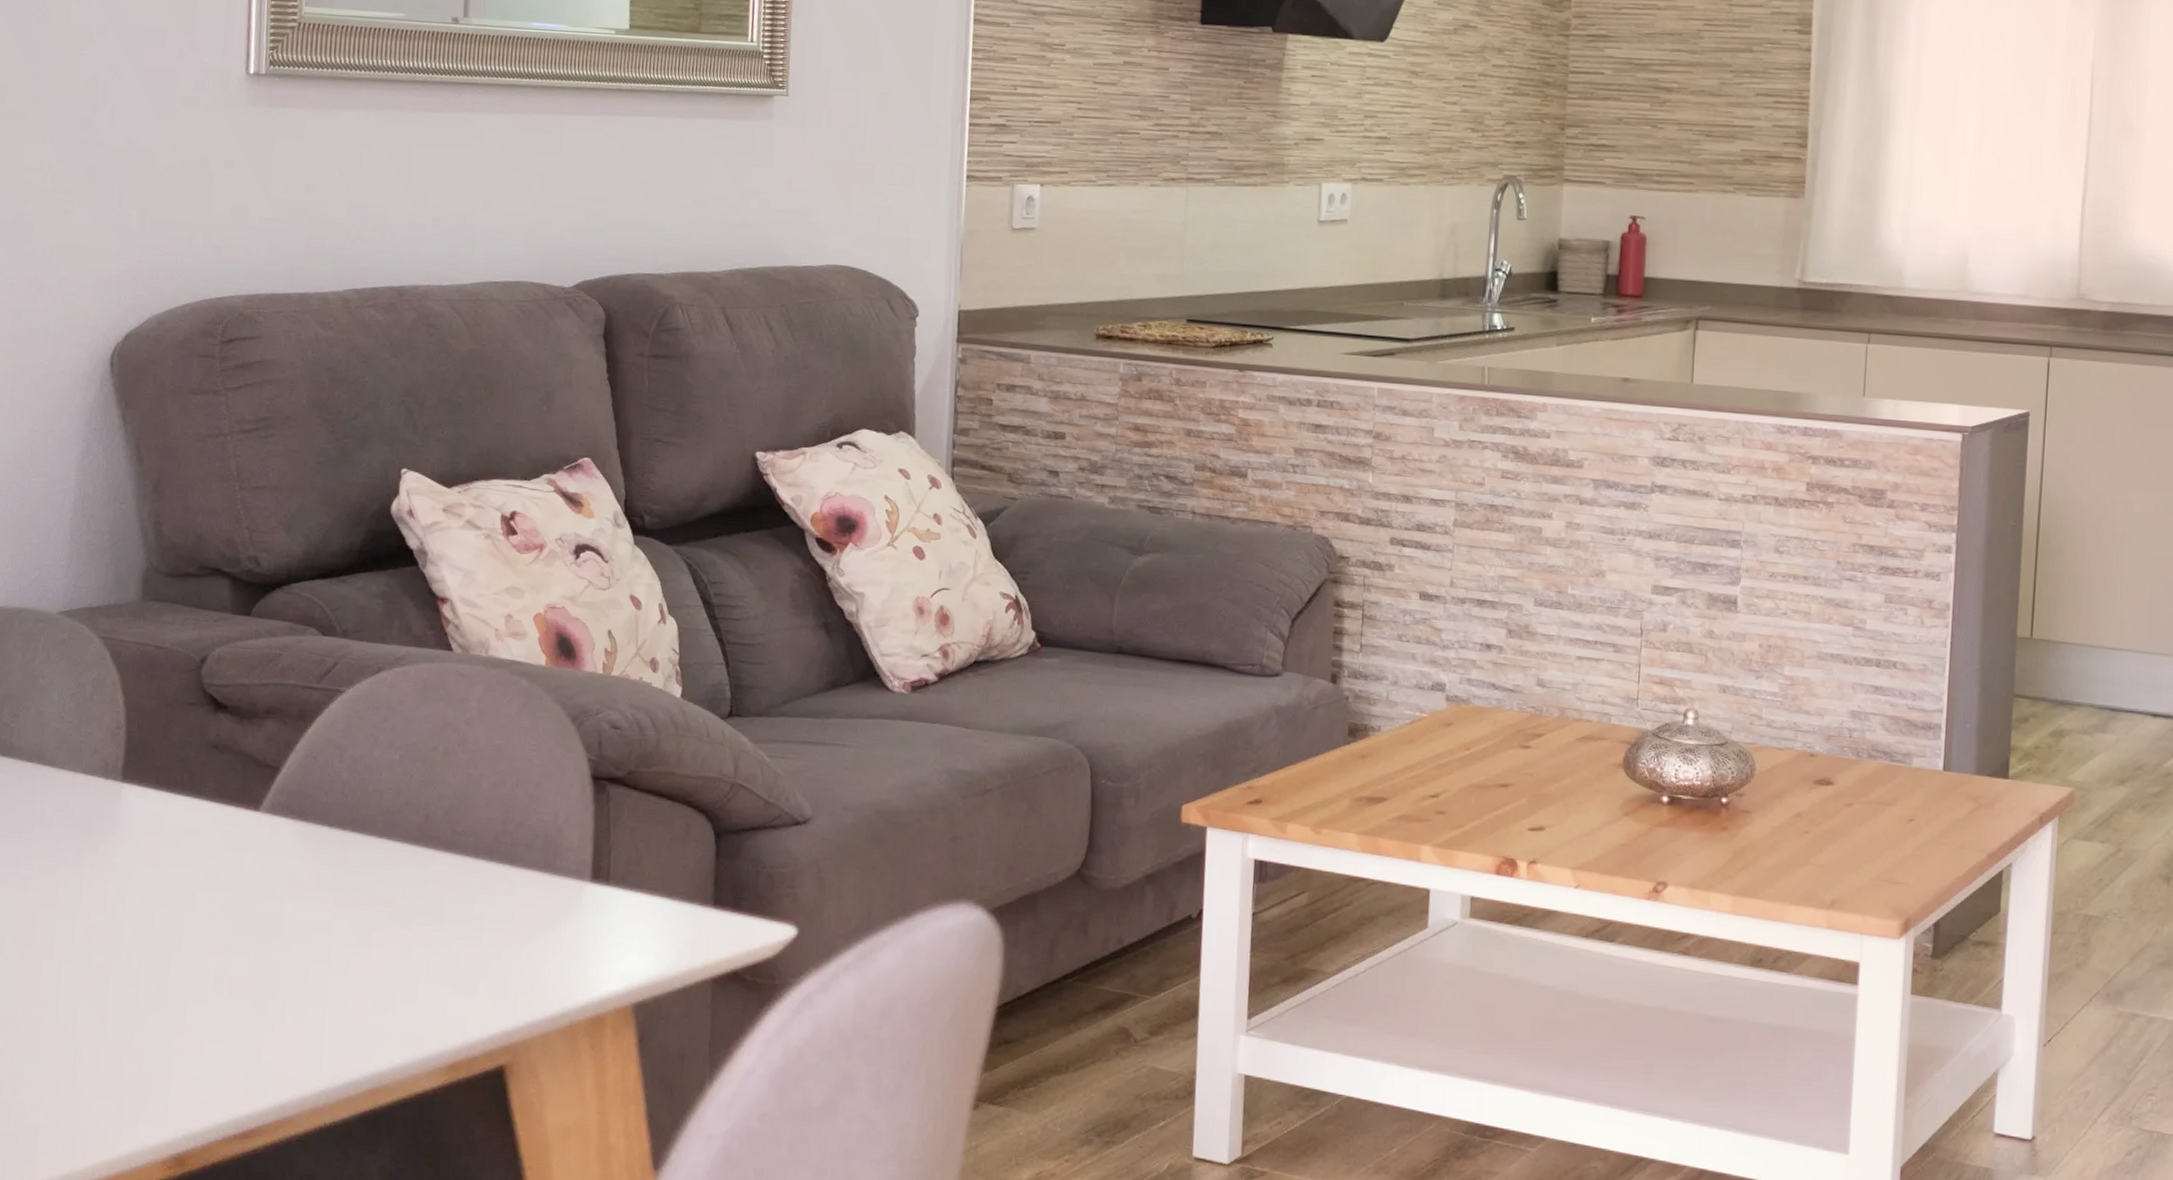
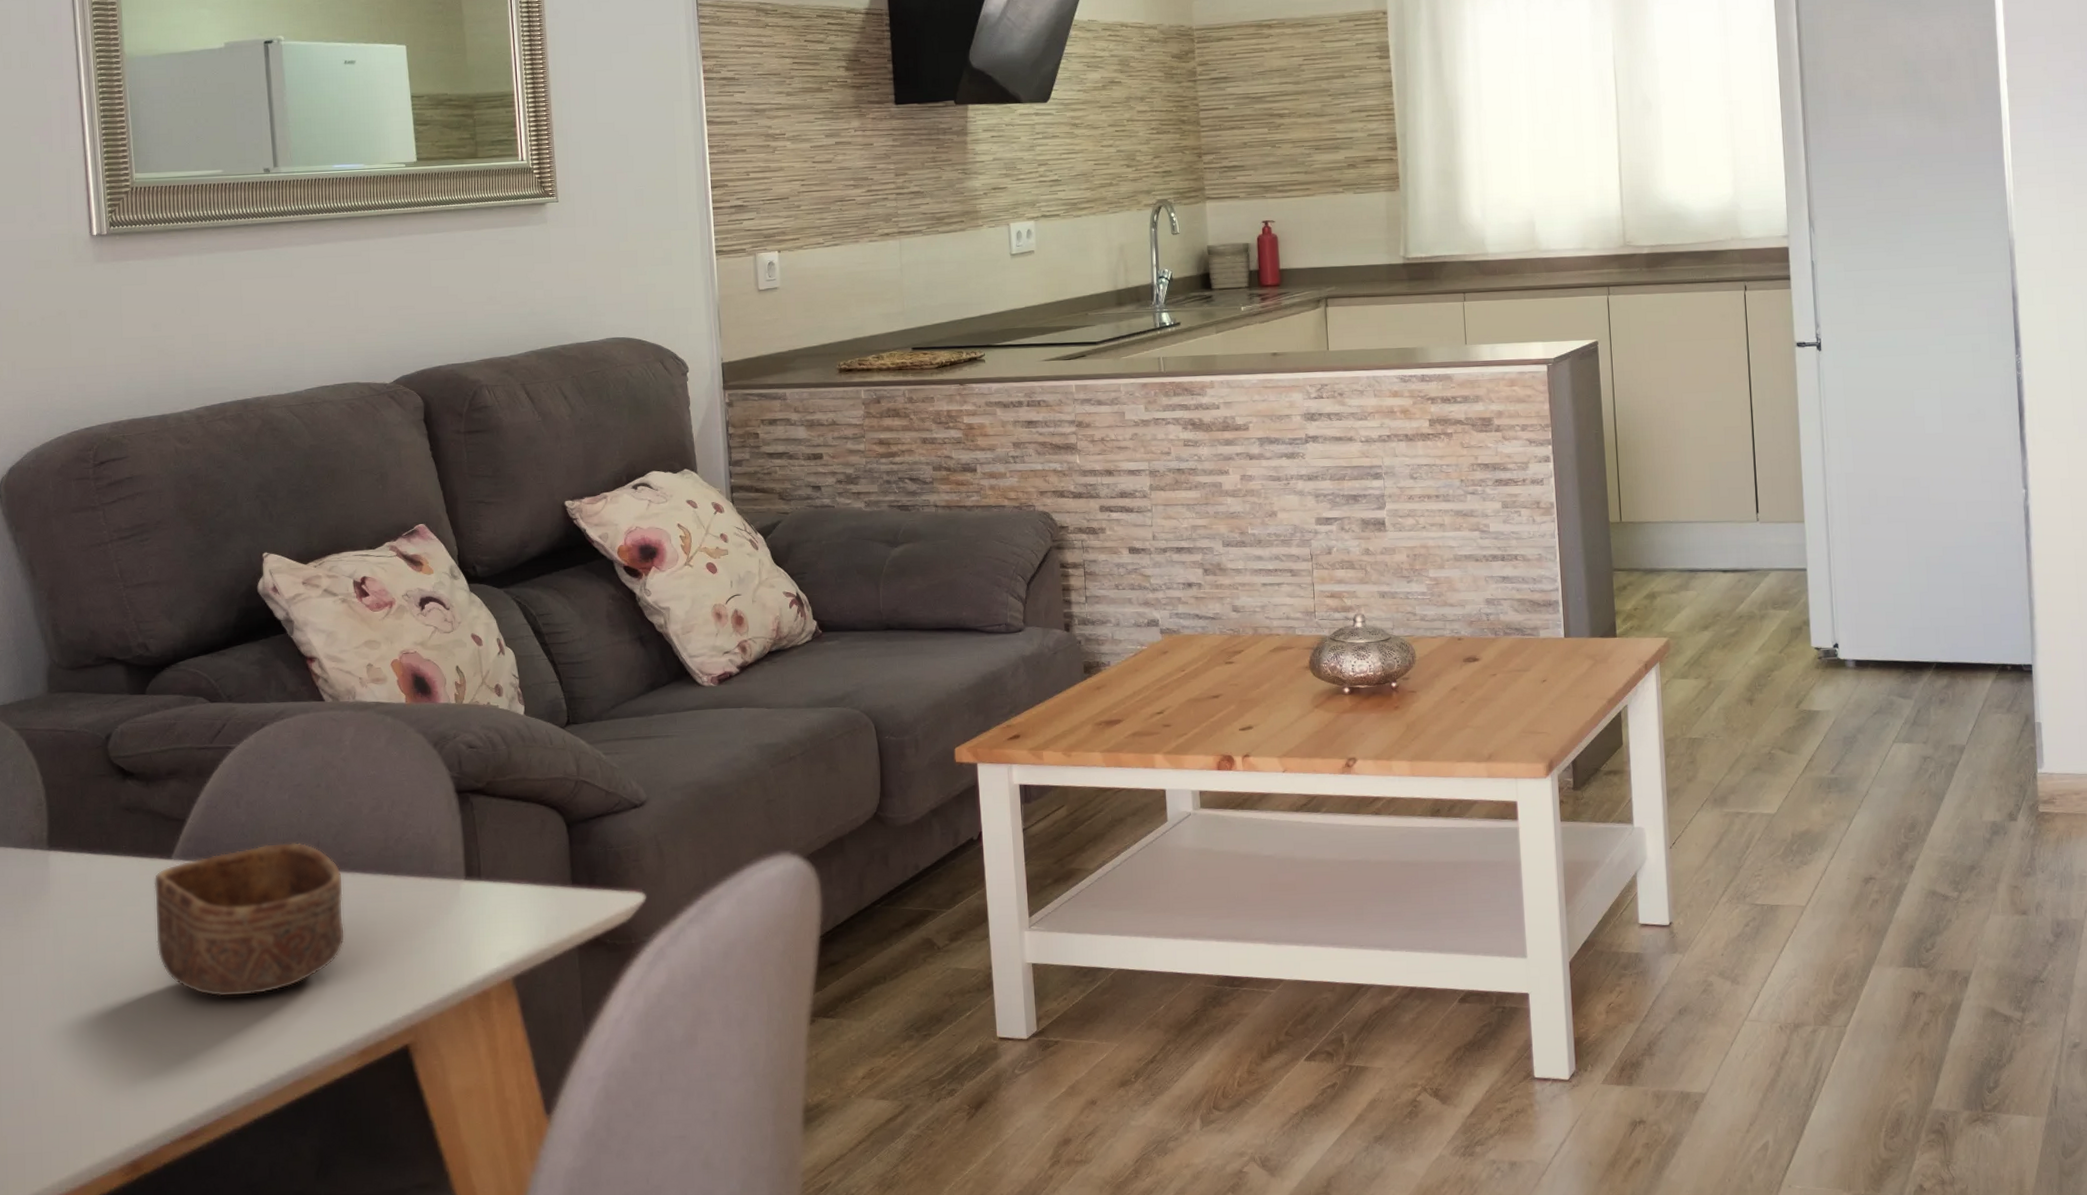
bowl: none [231,809,451,983] -> present [153,842,345,997]

